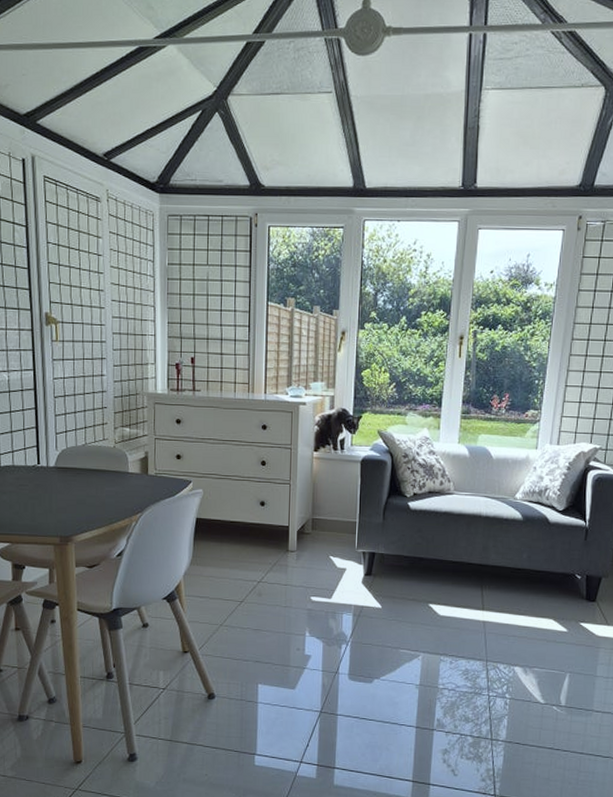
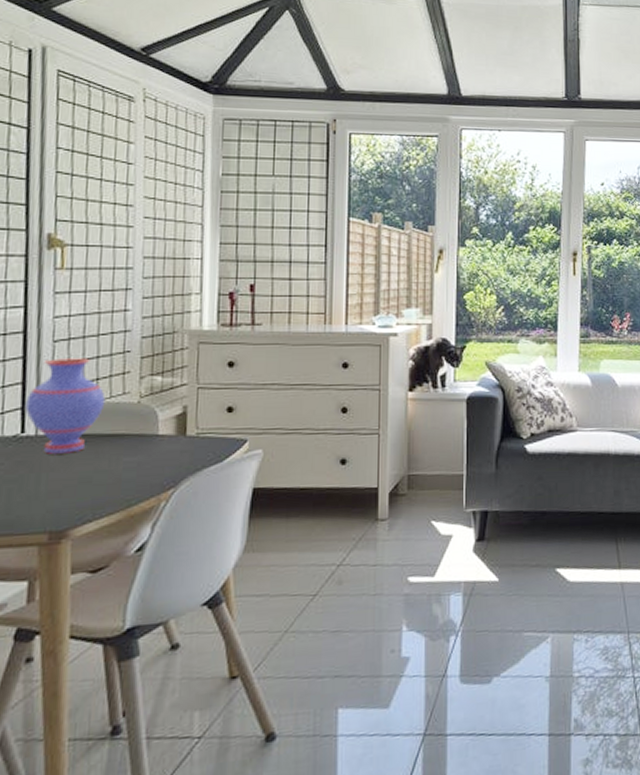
vase: none [39,410,92,481] -> present [25,358,106,454]

